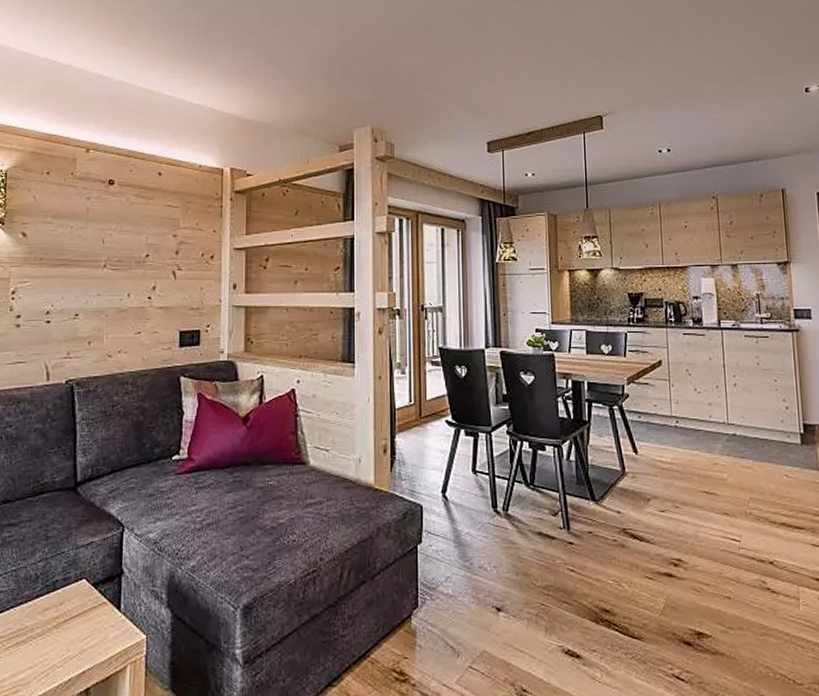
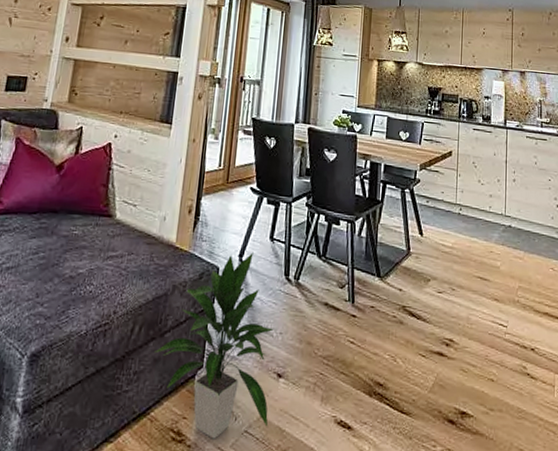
indoor plant: none [367,487,493,677] -> present [154,252,274,439]

